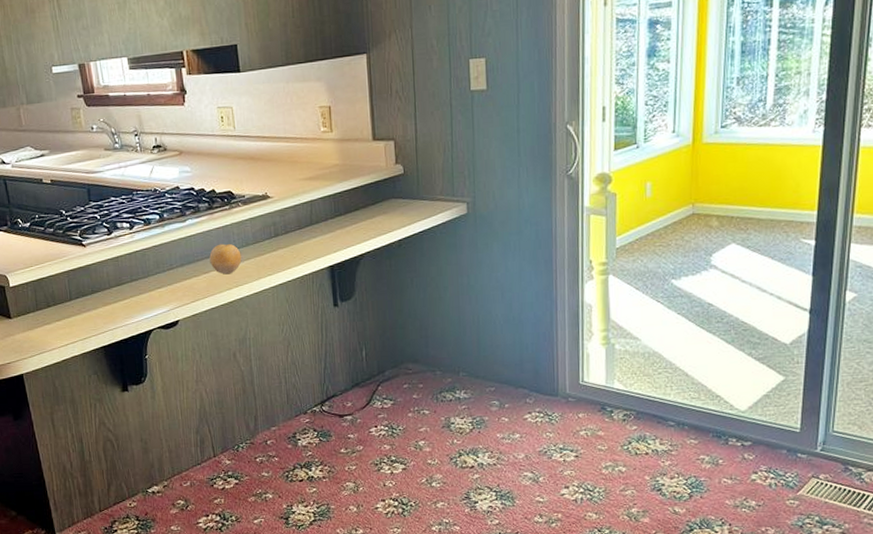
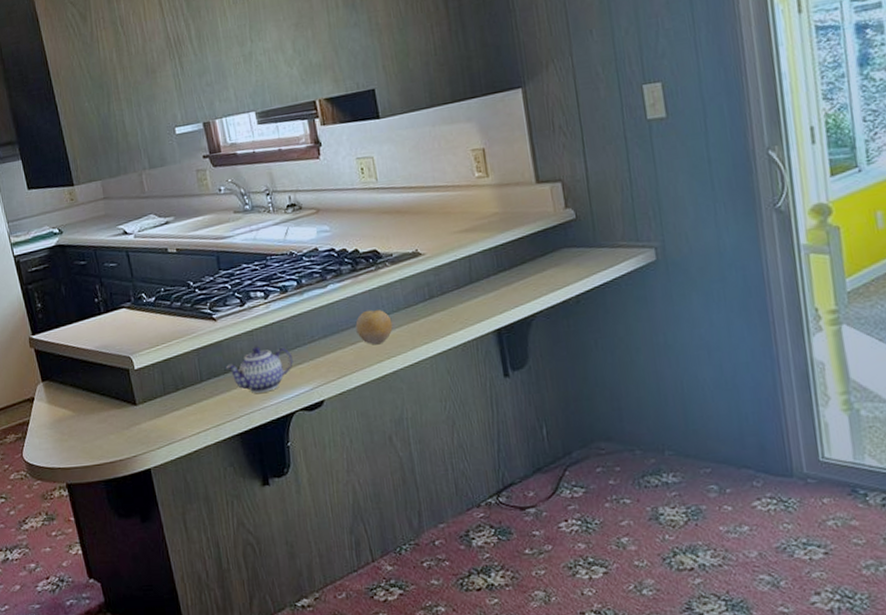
teapot: none [92,271,153,312] -> present [225,346,293,393]

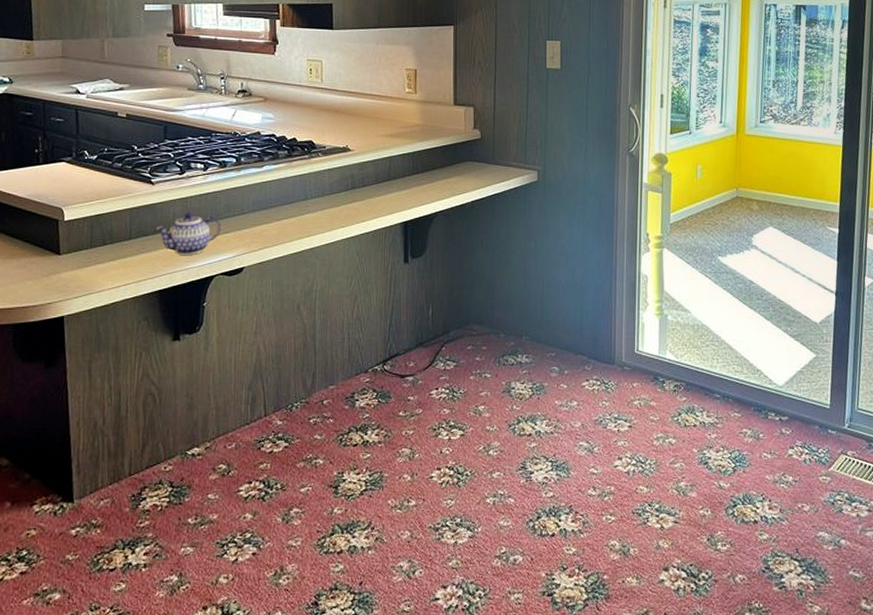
fruit: present [355,310,393,345] -> none [283,192,316,223]

